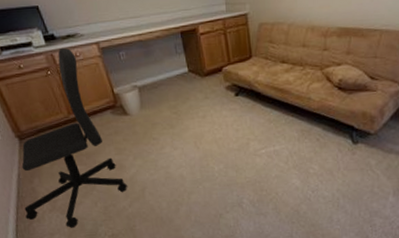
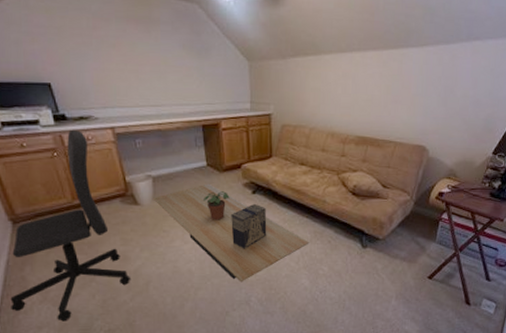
coffee table: none [140,89,297,185] -> present [153,183,309,282]
potted plant: none [187,96,214,125] -> present [202,191,230,220]
decorative box: none [216,105,253,152] -> present [231,203,267,249]

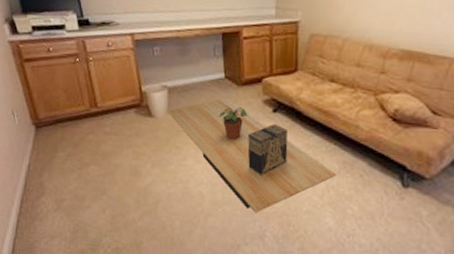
office chair: present [10,130,130,321] -> none [29,36,140,234]

